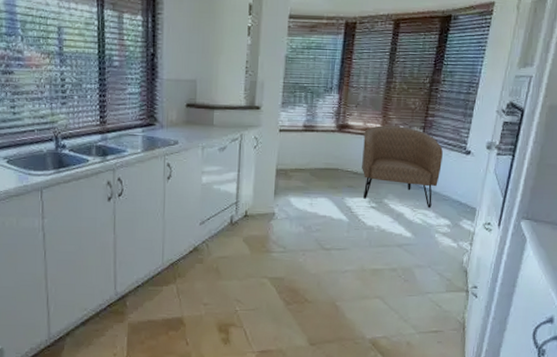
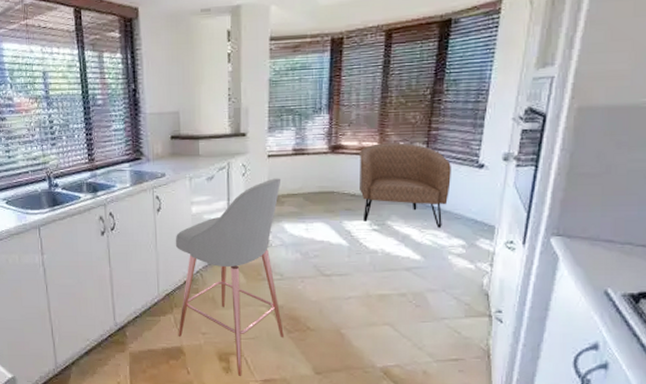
bar stool: none [179,152,291,347] -> present [175,178,284,376]

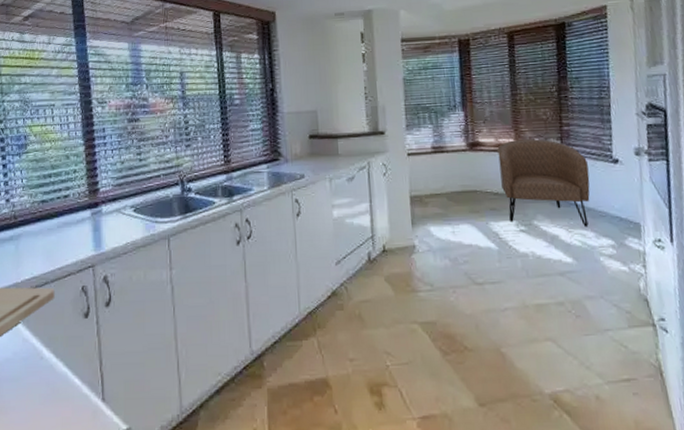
bar stool: present [175,178,284,376] -> none [316,177,440,413]

